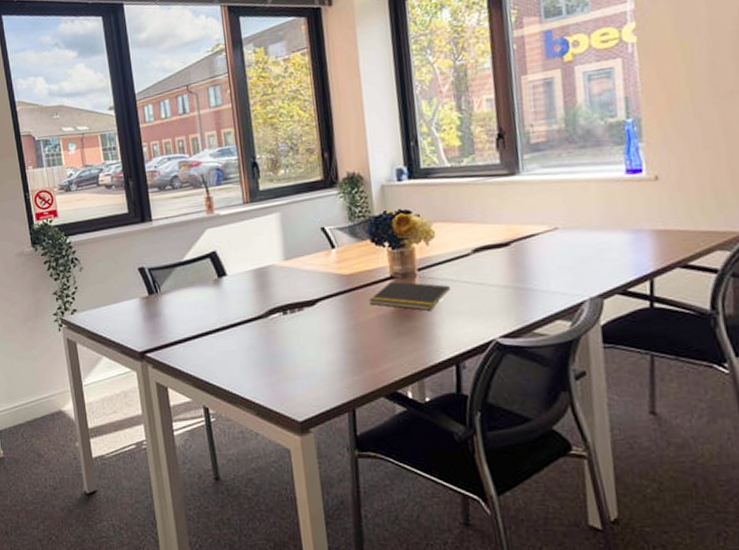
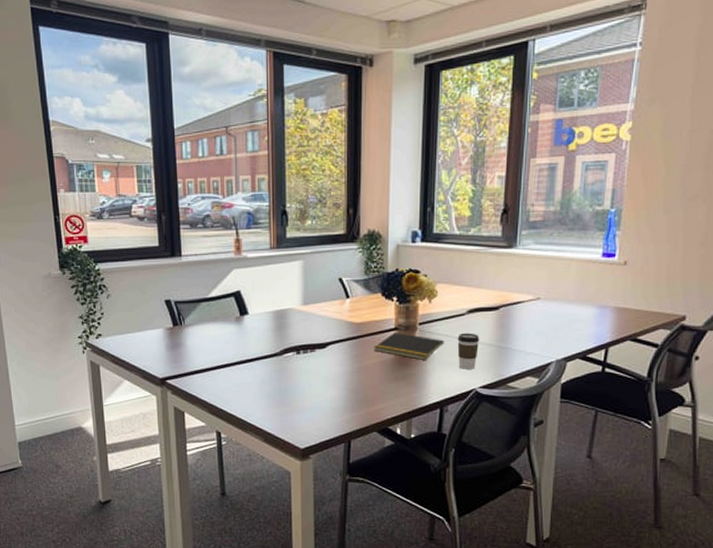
coffee cup: none [465,274,493,317] -> present [457,333,480,369]

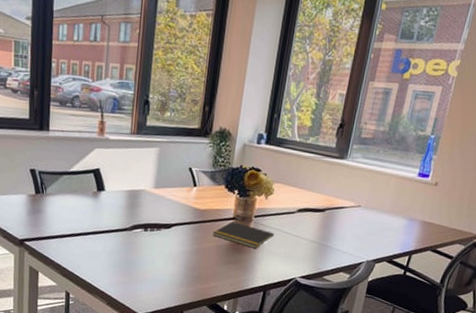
coffee cup: present [457,333,480,369] -> none [283,228,305,261]

